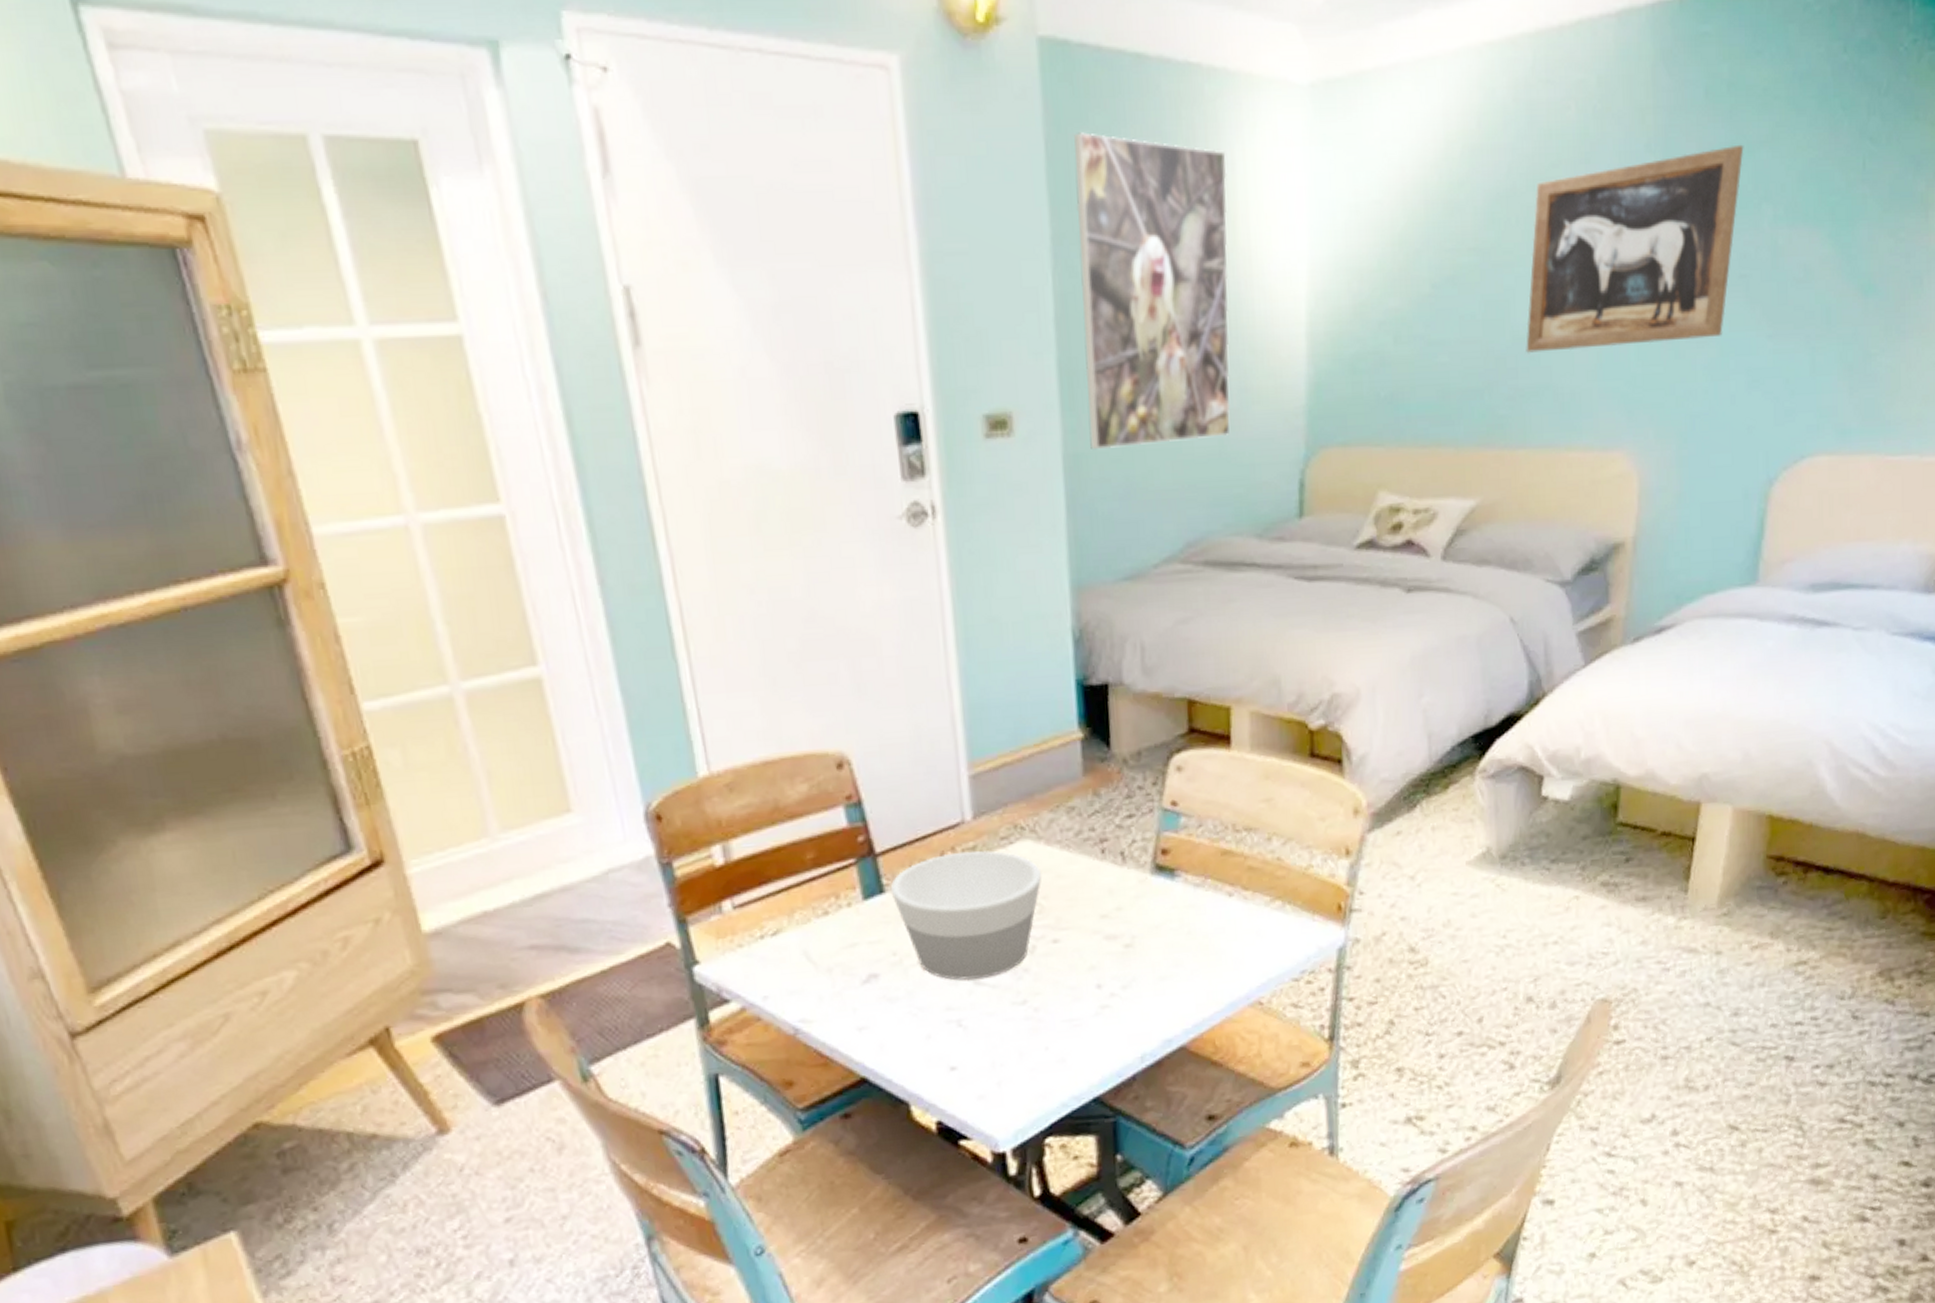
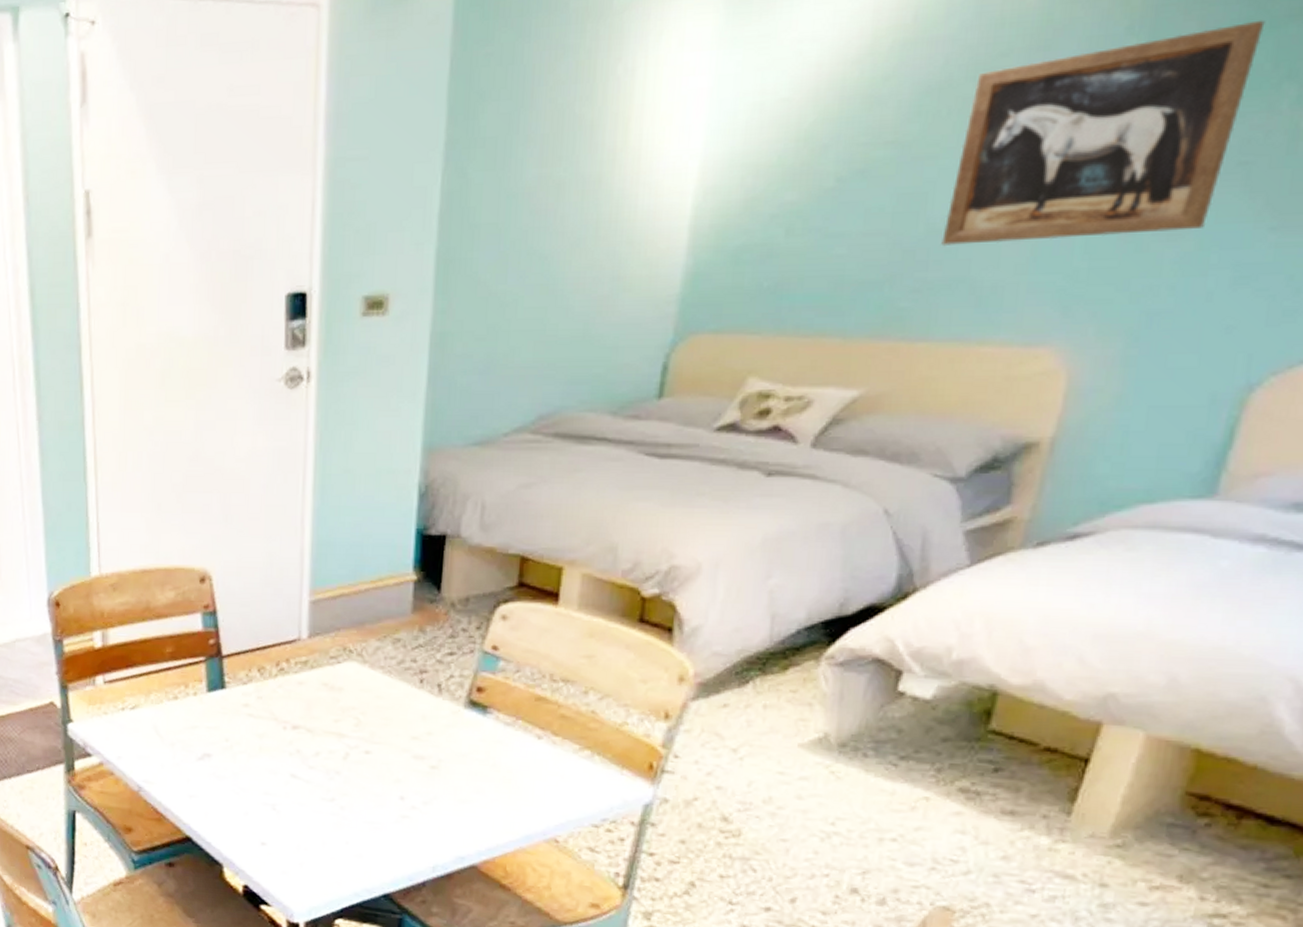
bowl: present [890,850,1042,981] -> none [230,664,363,773]
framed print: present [1072,132,1231,449] -> none [457,49,627,328]

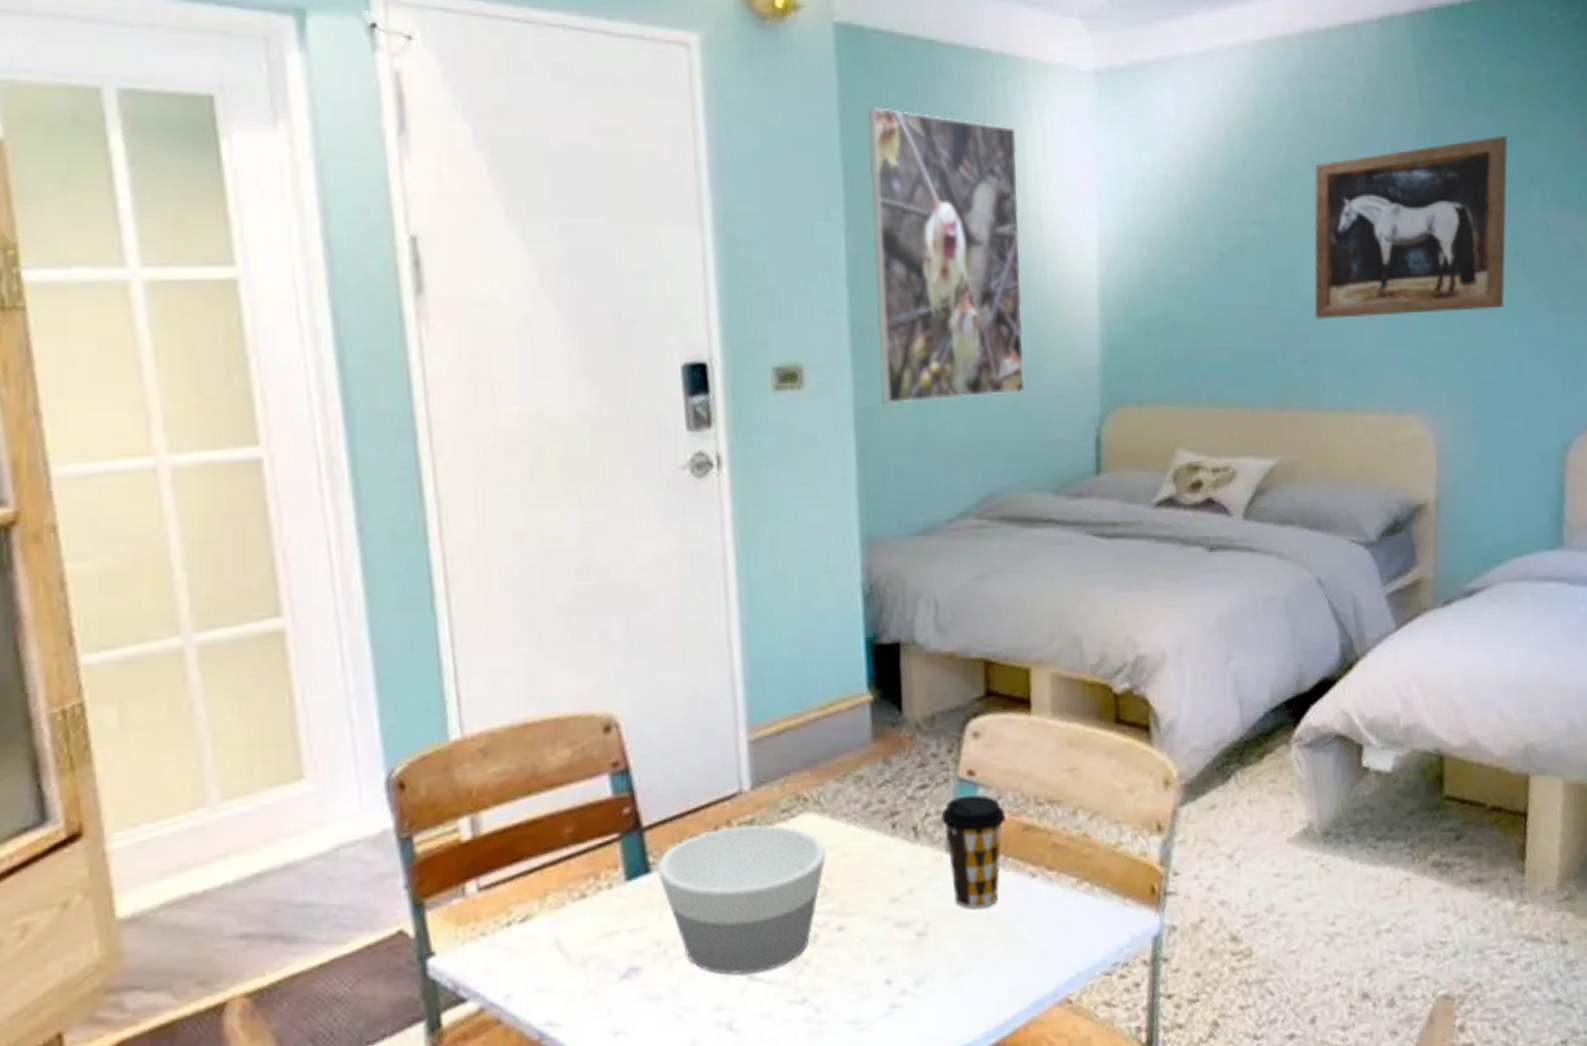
bowl: none [230,664,363,773] -> present [657,824,827,976]
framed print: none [457,49,627,328] -> present [867,107,1025,403]
coffee cup: none [463,665,522,756] -> present [941,794,1007,909]

